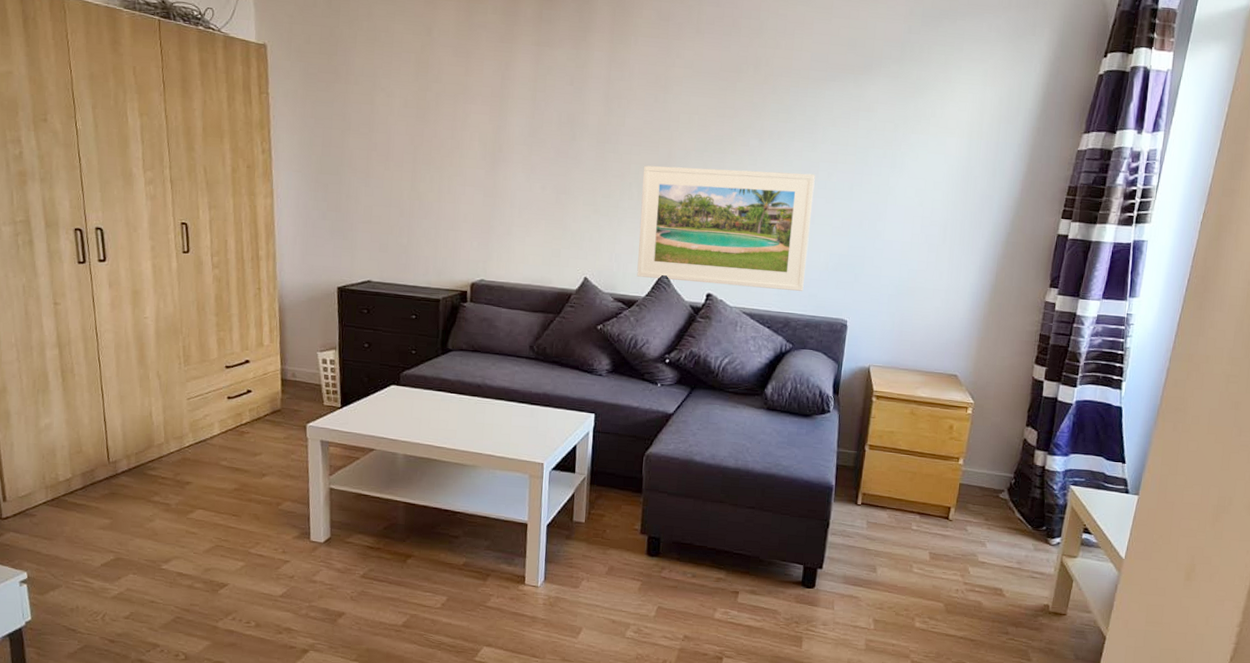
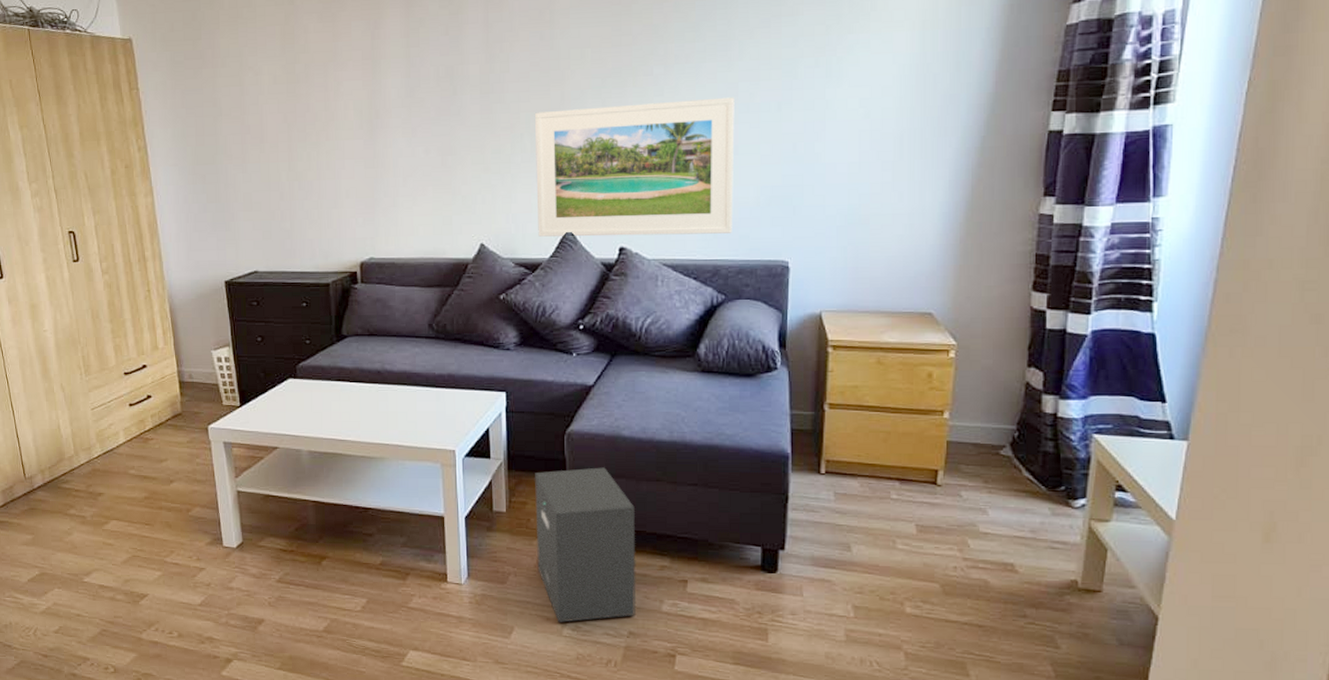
speaker: none [608,487,699,625] -> present [535,467,635,622]

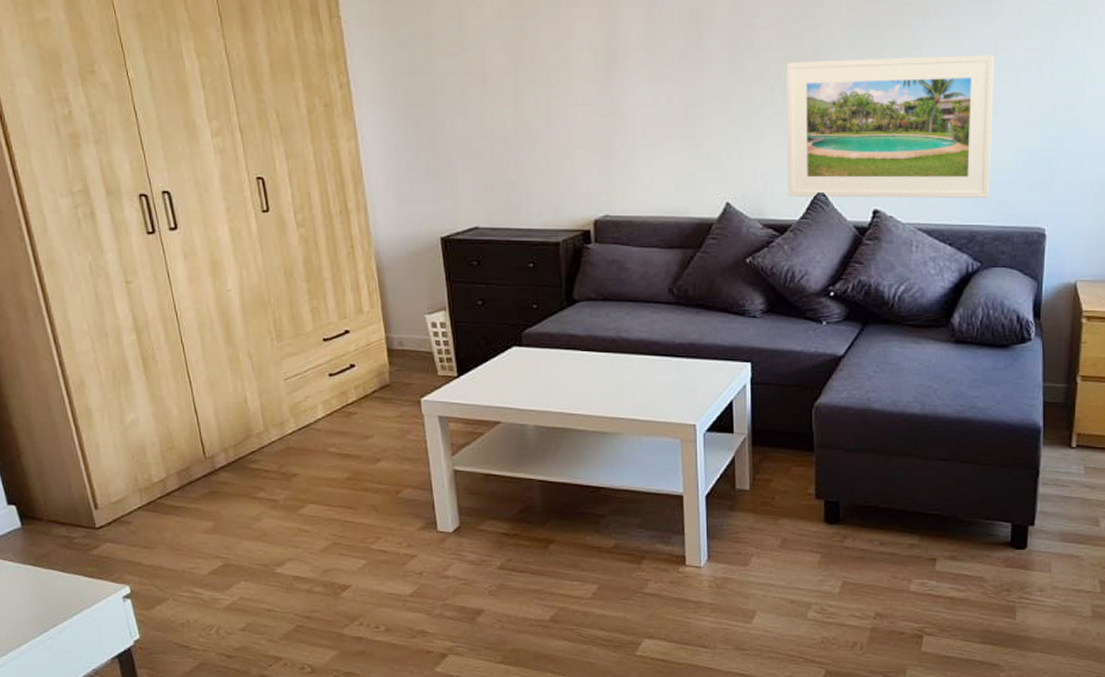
speaker: present [535,467,635,622] -> none [781,442,884,605]

